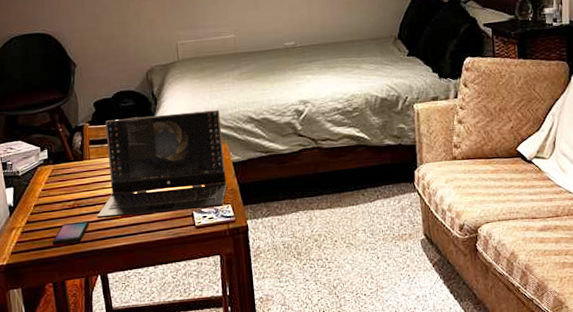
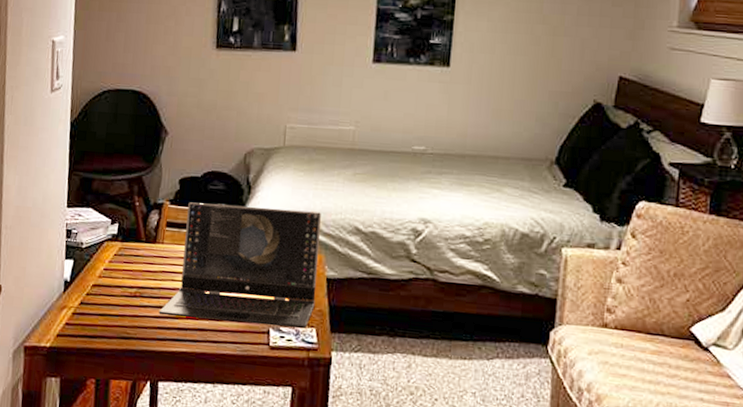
smartphone: present [52,221,90,246] -> none [103,313,150,338]

